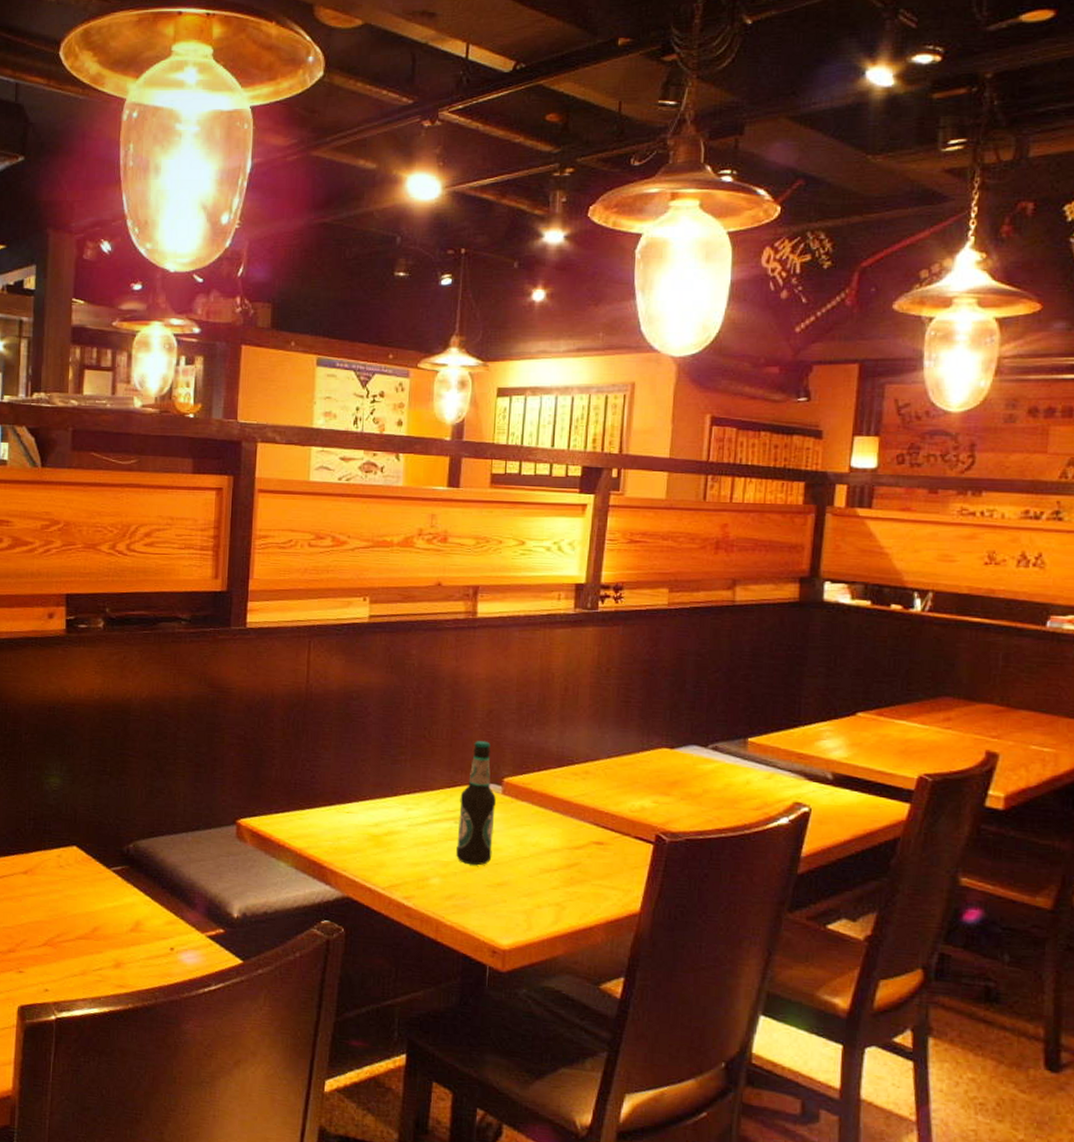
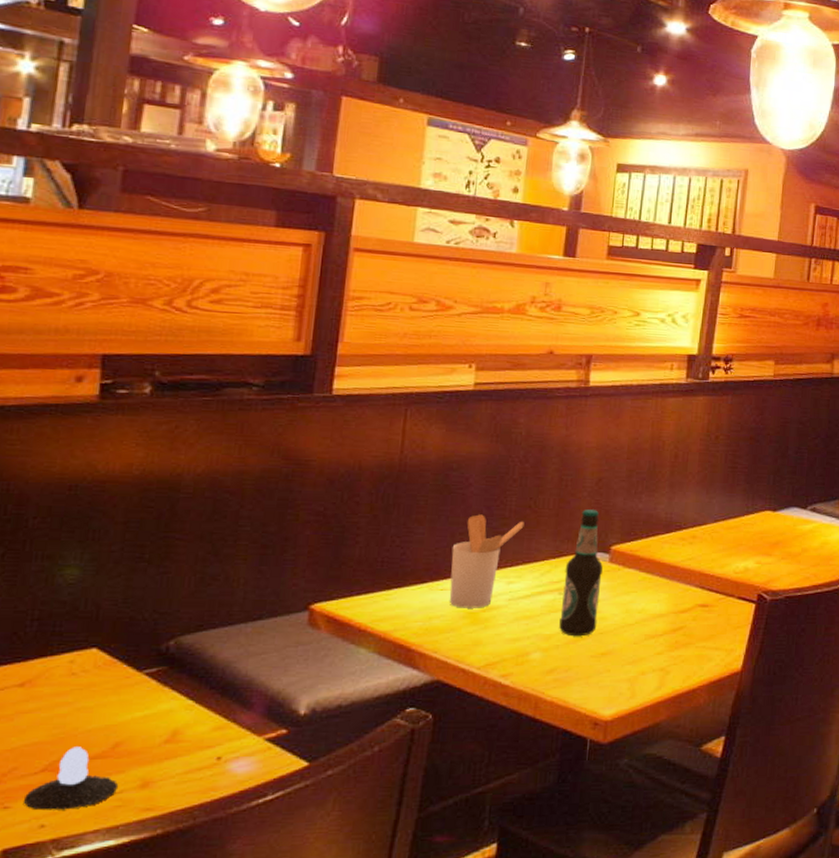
candle: none [33,927,99,980] -> present [24,747,119,811]
utensil holder: none [354,742,420,832] -> present [449,514,524,608]

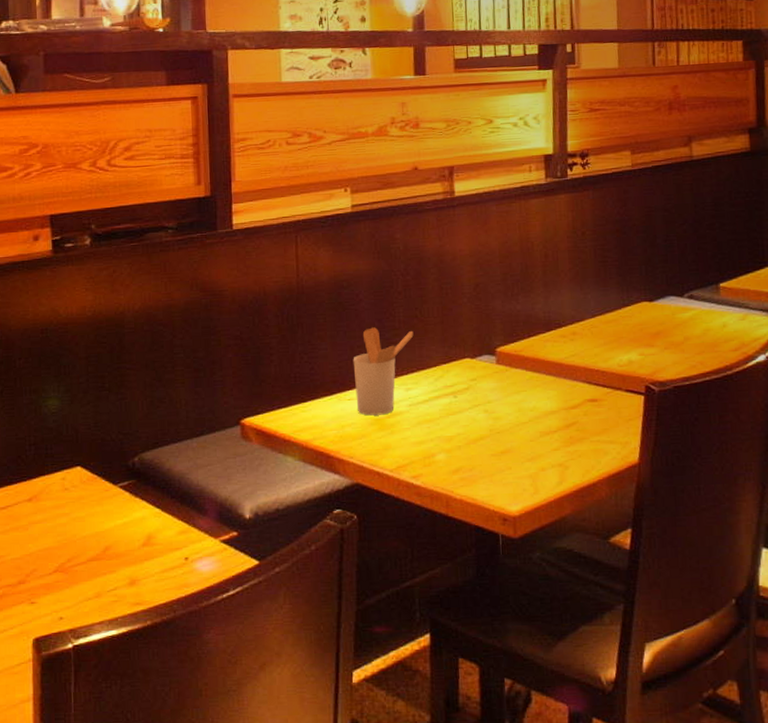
candle: present [24,747,119,811] -> none [45,551,113,606]
bottle: present [559,509,603,637] -> none [456,314,493,437]

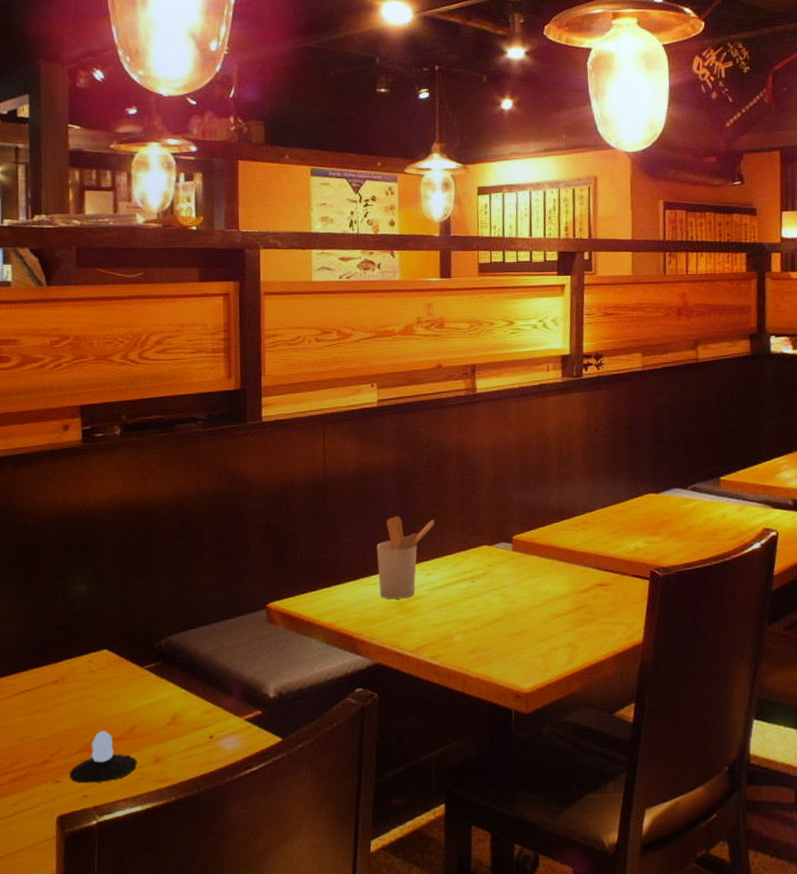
candle: none [45,551,113,606] -> present [70,731,138,784]

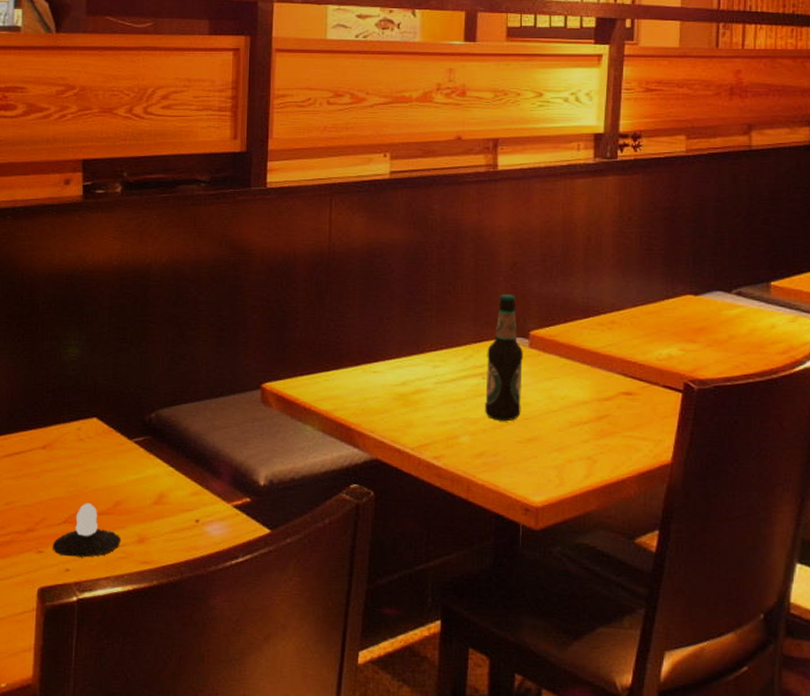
utensil holder: present [376,516,435,600] -> none [380,299,445,391]
bottle: none [475,504,508,619] -> present [485,294,523,422]

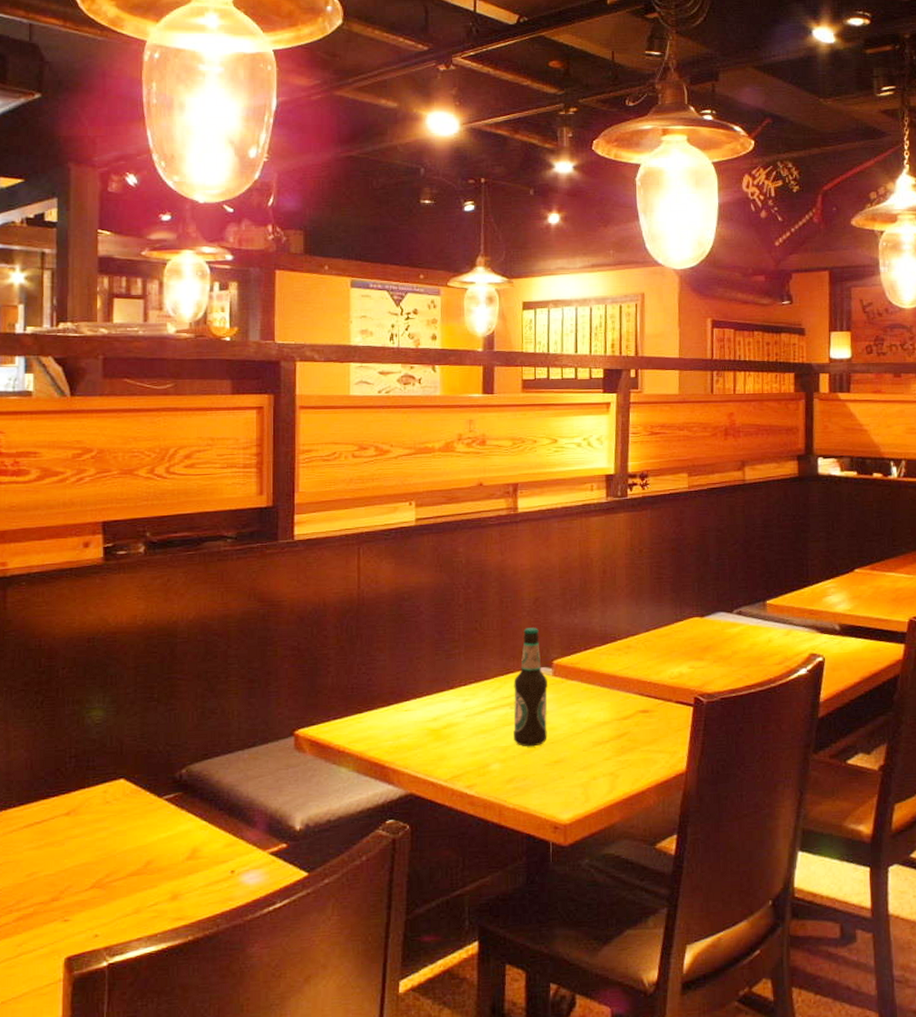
candle: present [53,503,122,559] -> none [80,865,154,922]

